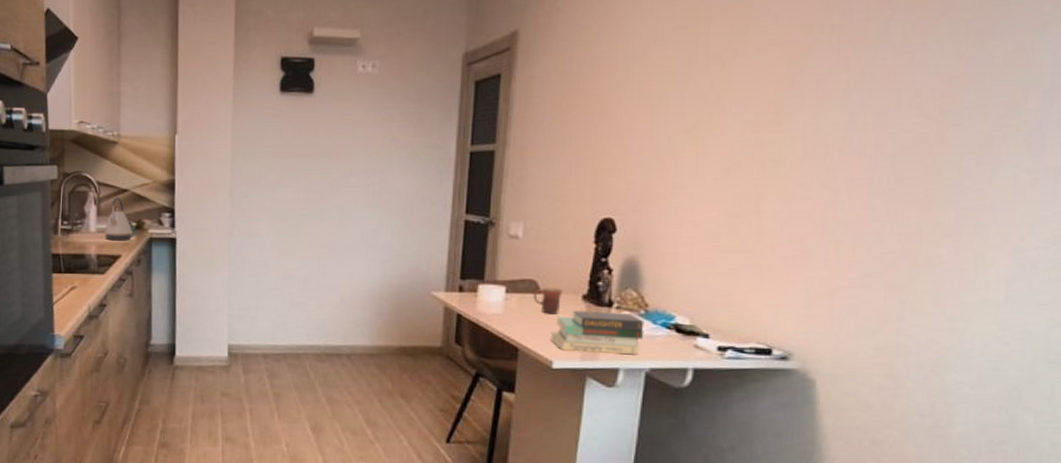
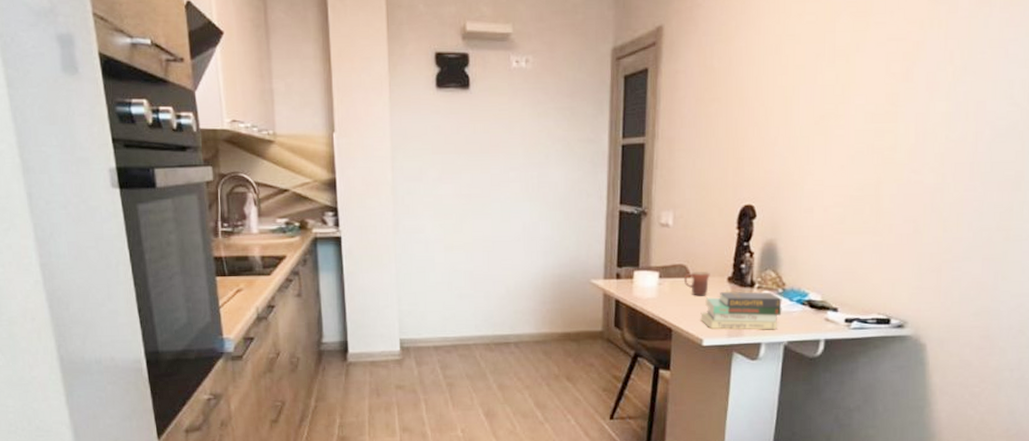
kettle: present [104,197,132,241] -> none [266,197,296,242]

